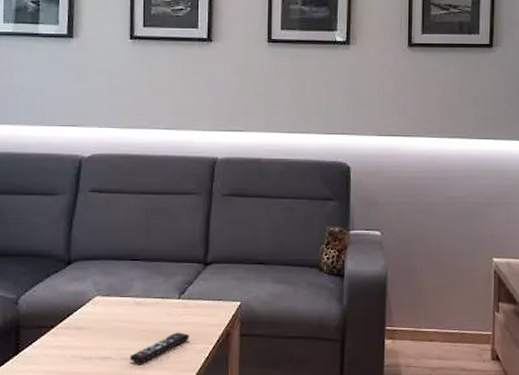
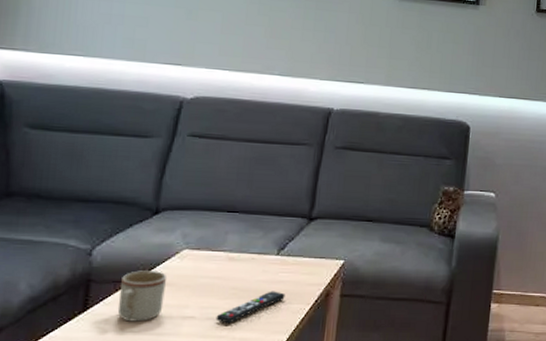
mug: none [44,316,84,363] -> present [117,270,168,322]

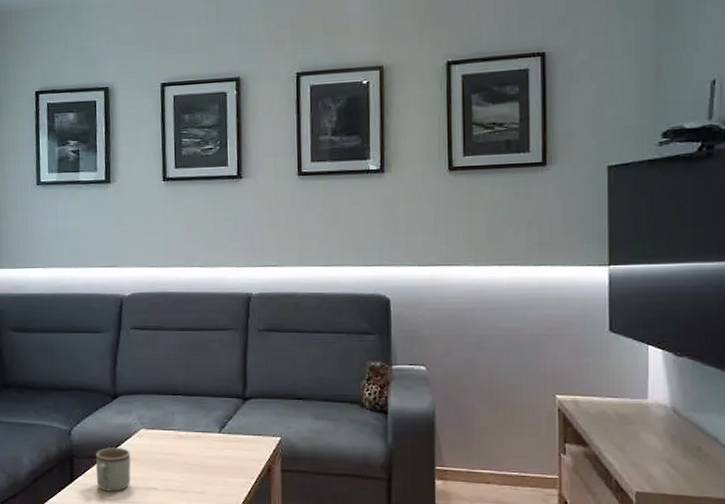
remote control: present [216,291,286,324] -> none [174,466,231,495]

